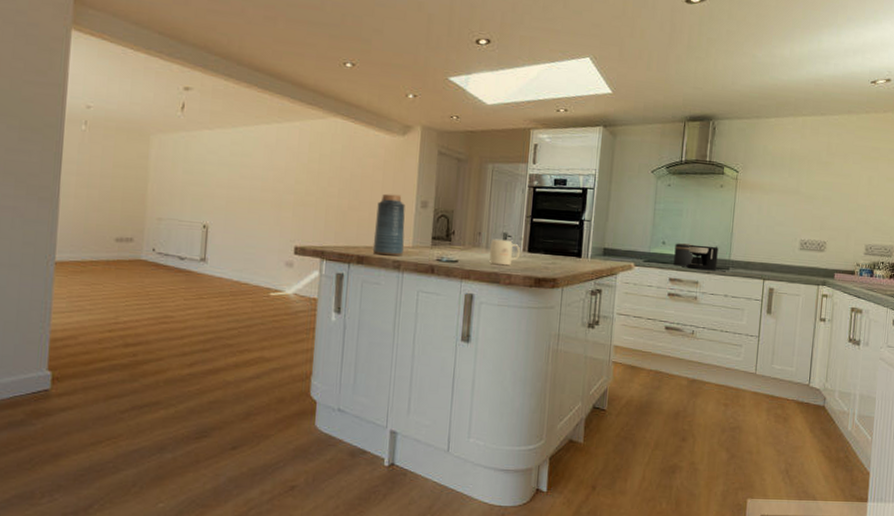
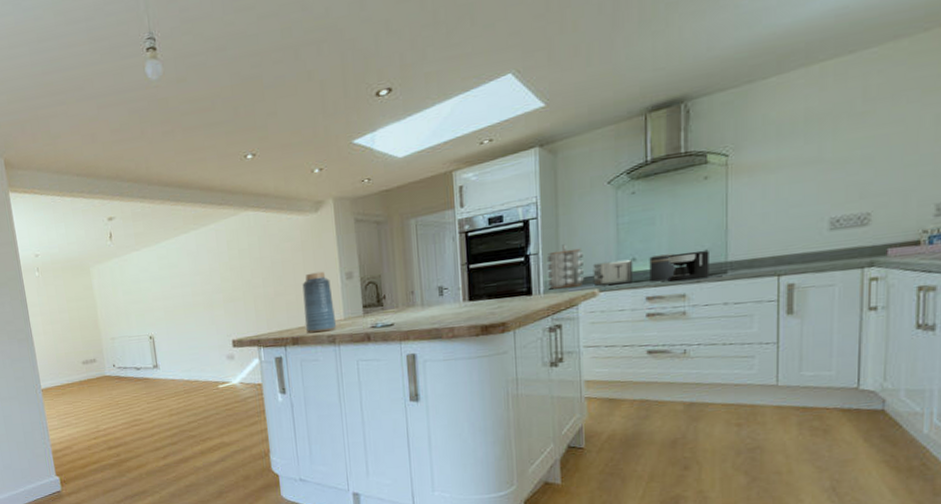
mug: present [489,238,521,266] -> none [425,292,461,321]
spice rack: none [595,217,626,259] -> present [546,244,584,290]
toaster: none [631,239,663,265] -> present [593,259,634,287]

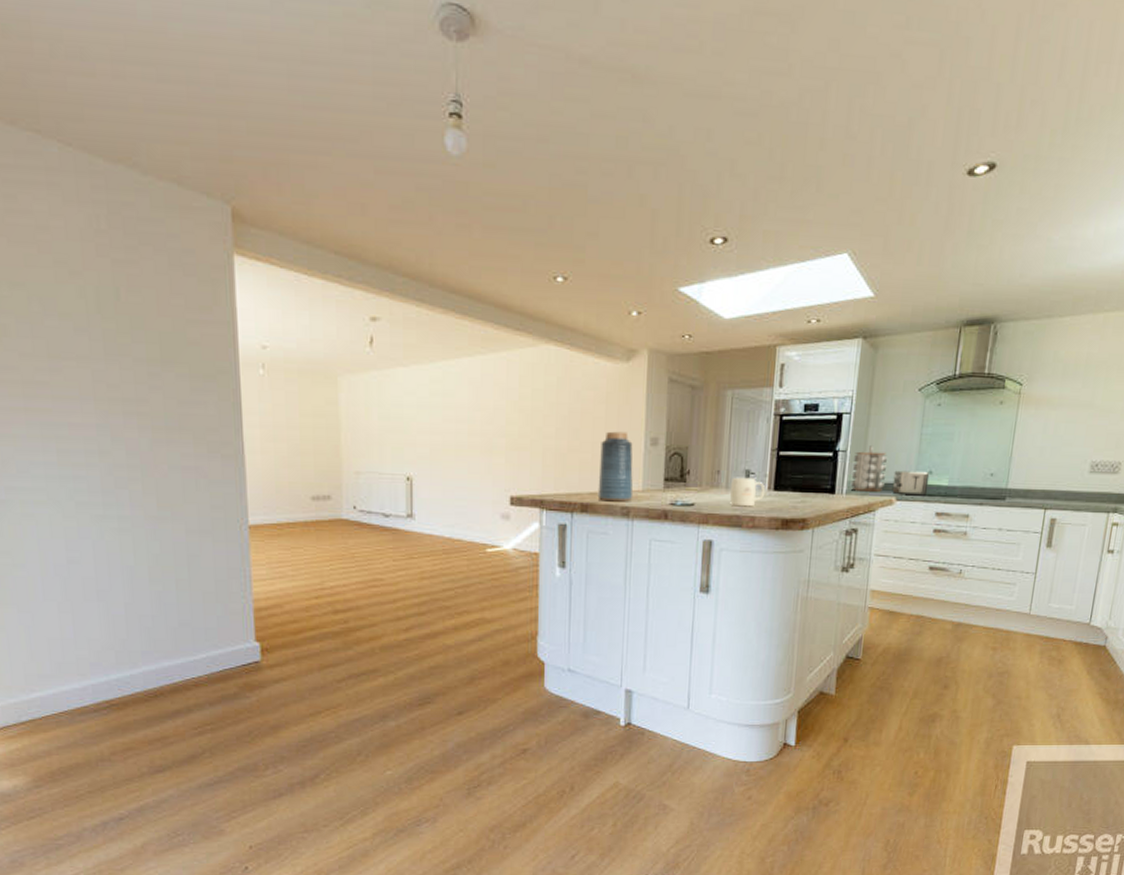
mug: none [425,292,461,321] -> present [729,477,766,507]
cylinder: present [649,254,675,282] -> none [941,472,965,498]
coffee maker: present [661,250,724,284] -> none [950,473,1003,503]

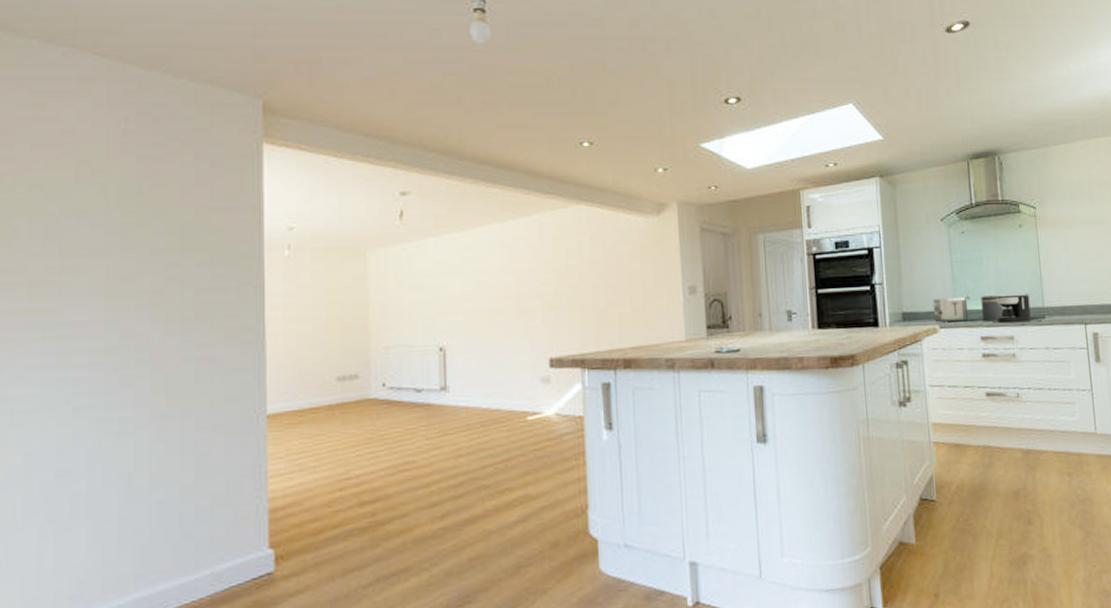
vase: present [597,431,634,502] -> none [639,283,677,355]
mug: present [729,477,766,507] -> none [773,317,810,349]
spice rack: present [850,445,887,493] -> none [890,276,926,323]
cylinder: none [941,472,965,498] -> present [980,295,1003,322]
coffee maker: none [950,473,1003,503] -> present [992,294,1043,324]

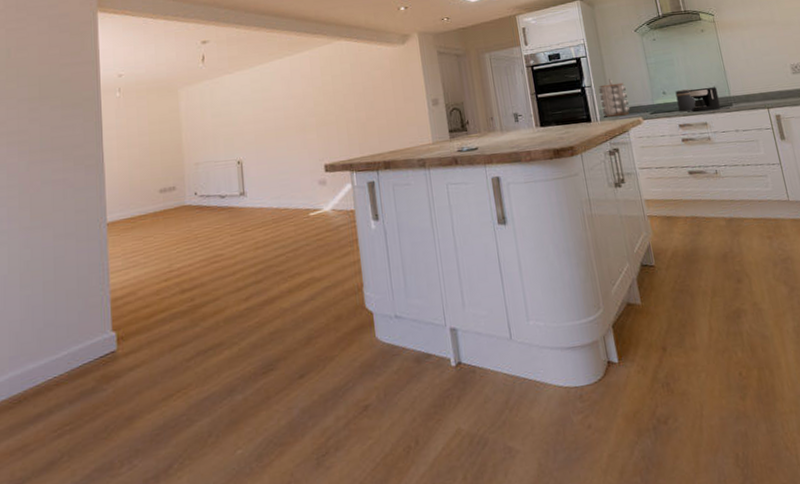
spice rack: none [890,276,926,323] -> present [598,79,630,118]
toaster: present [932,297,969,323] -> none [634,92,667,116]

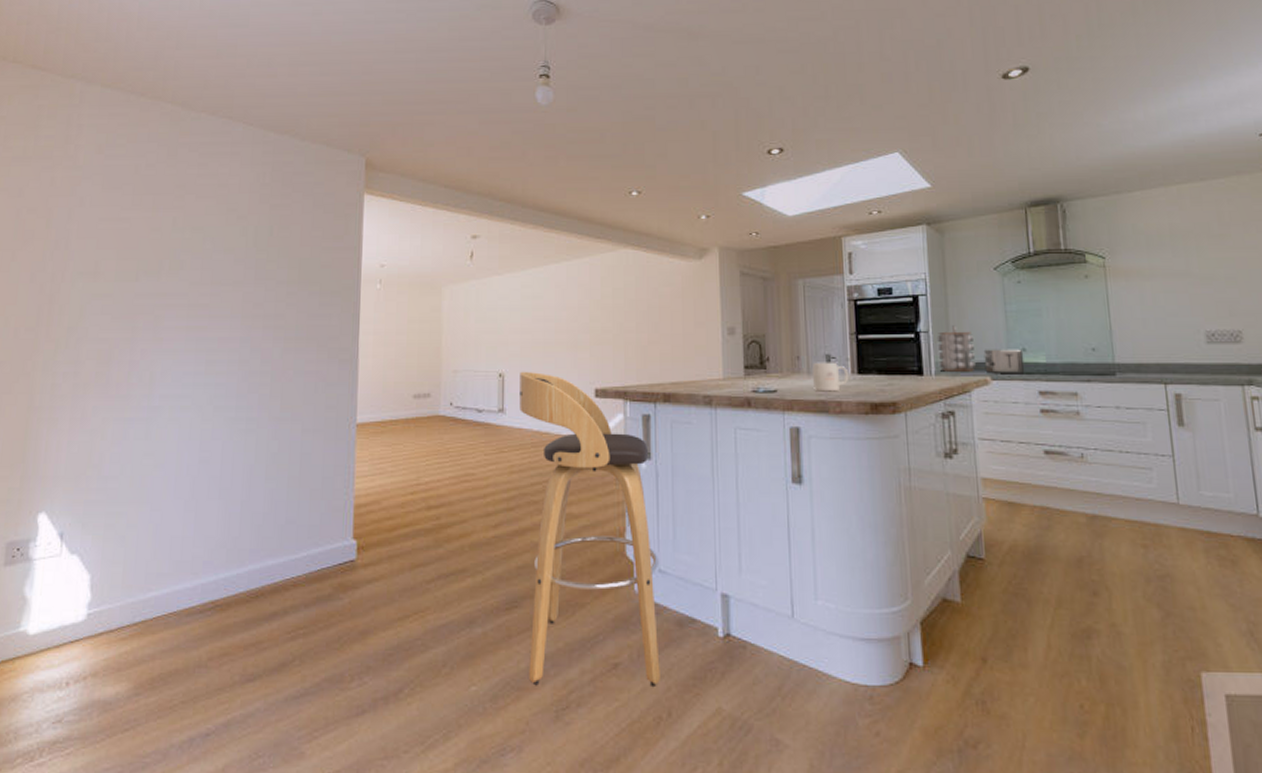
bar stool: none [256,156,406,439] -> present [519,371,660,686]
mug: none [504,119,534,145] -> present [811,362,849,392]
toaster: none [634,92,667,116] -> present [983,349,1025,376]
cylinder: present [675,89,696,112] -> none [1039,348,1065,376]
coffee maker: present [687,87,731,113] -> none [1052,348,1113,379]

